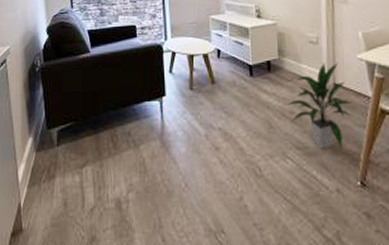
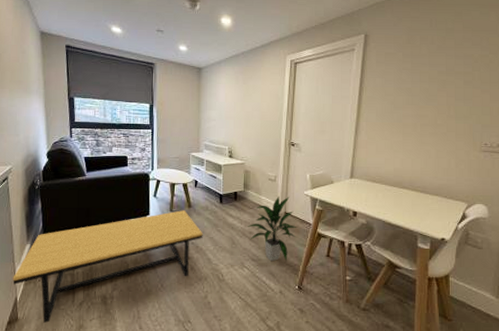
coffee table: none [15,88,232,234] -> present [12,210,203,323]

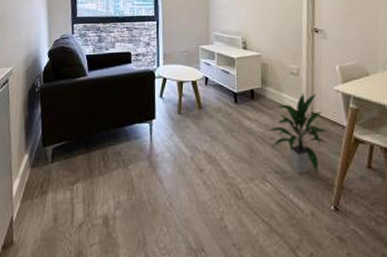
coffee table: present [12,210,203,323] -> none [9,113,216,248]

